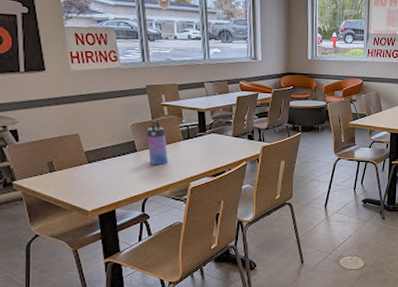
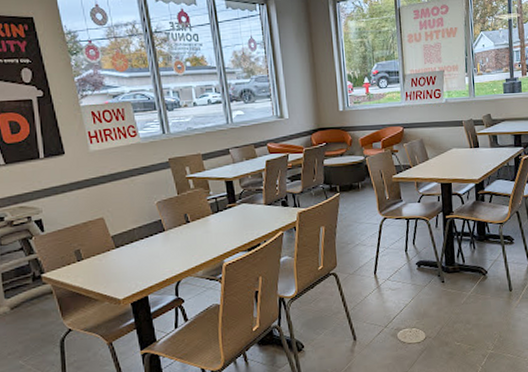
water bottle: present [146,121,169,165] -> none [173,196,199,244]

